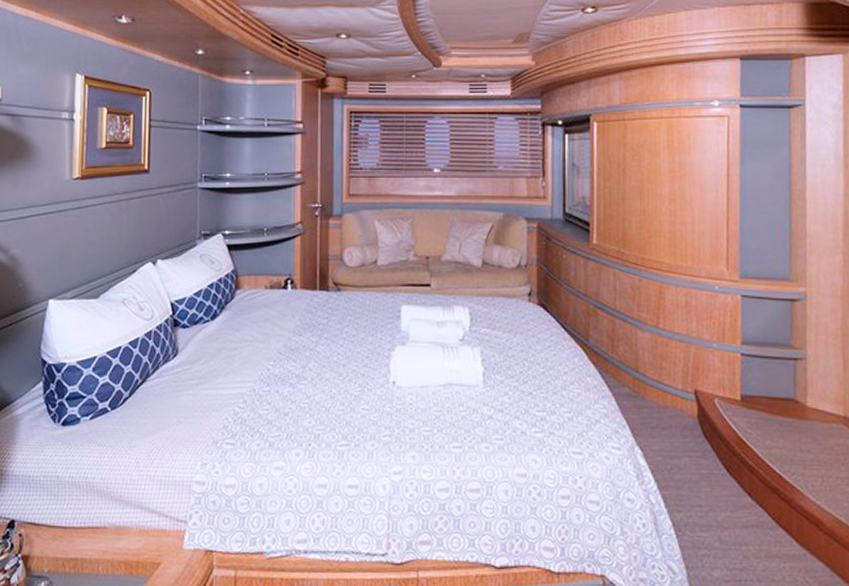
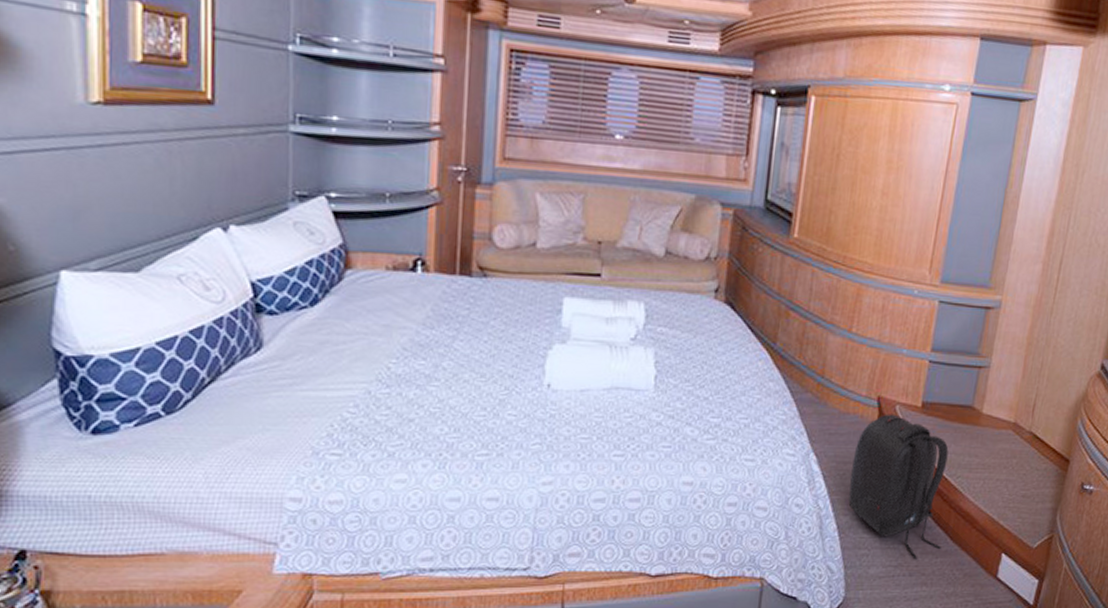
backpack: none [678,407,788,564] -> present [848,414,949,560]

